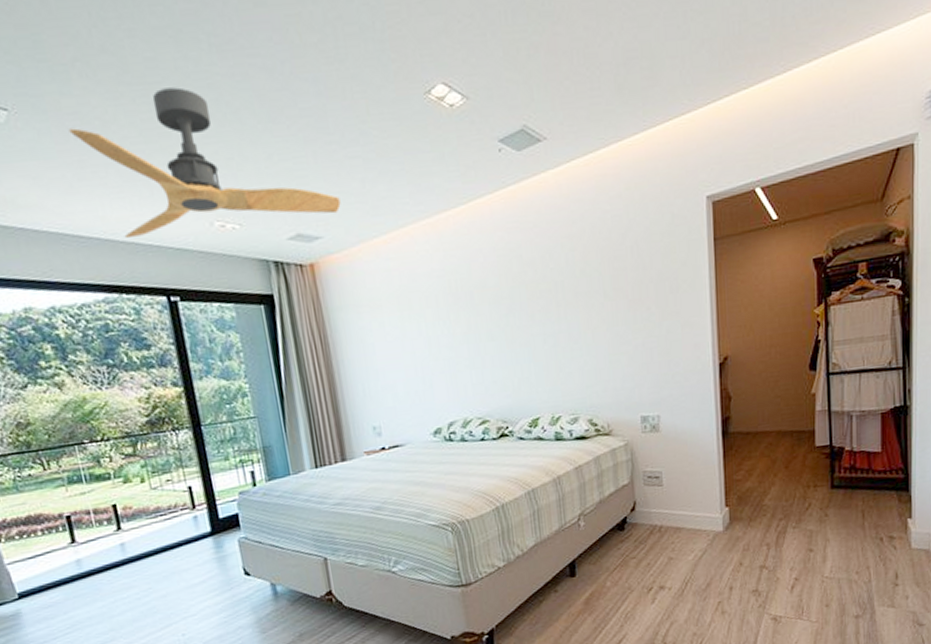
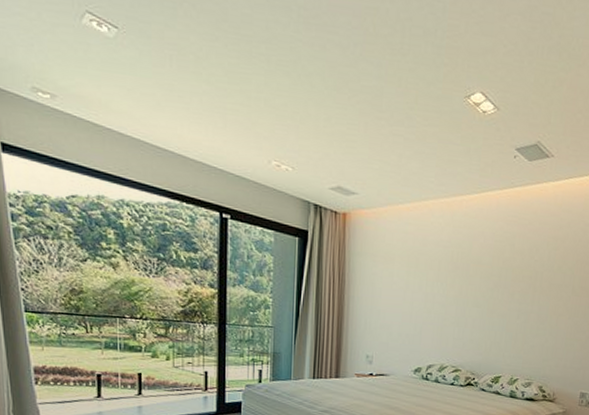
ceiling fan: present [68,87,341,239] -> none [166,41,379,177]

